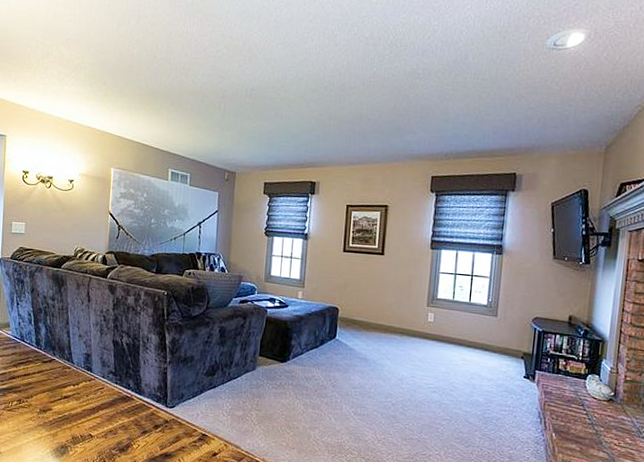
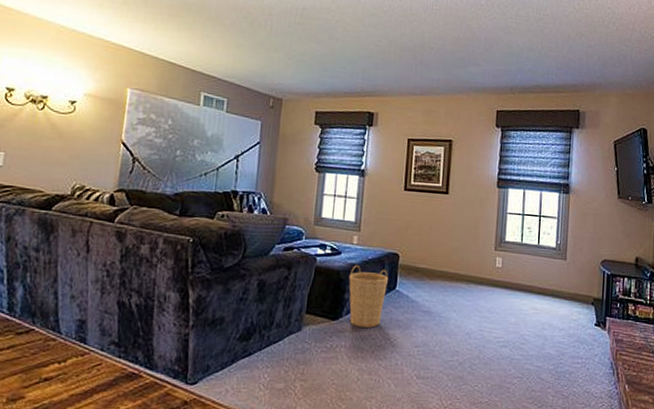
basket: none [295,316,330,370] -> present [349,264,389,328]

